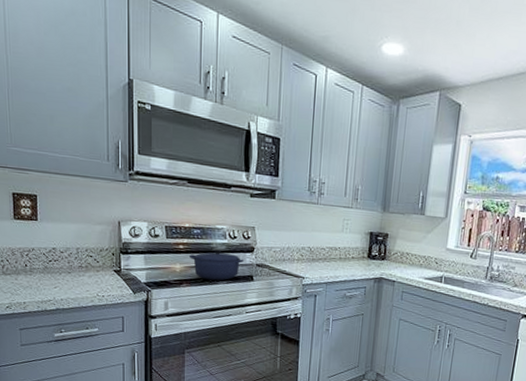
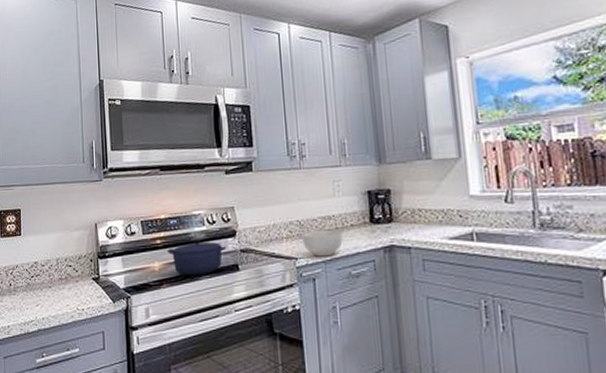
bowl: none [310,257,345,280] -> present [302,229,344,257]

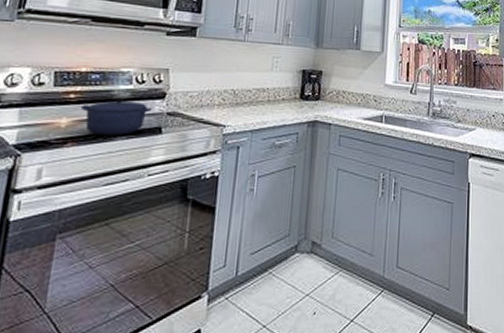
bowl: present [302,229,344,257] -> none [233,100,274,126]

